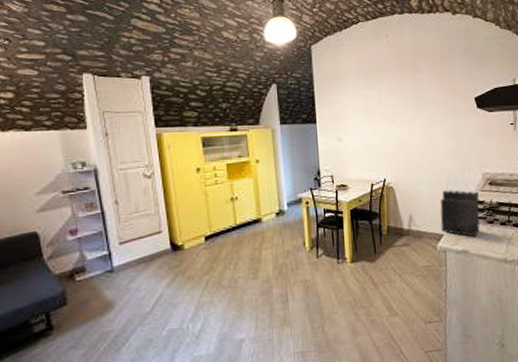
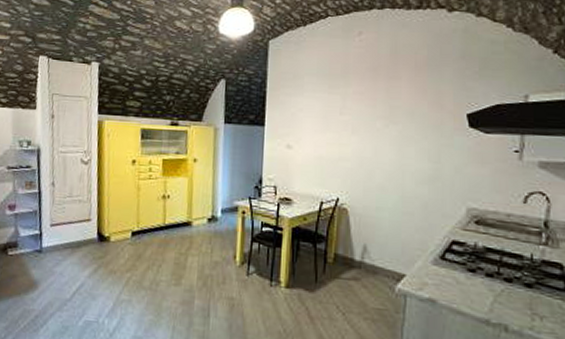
knife block: present [440,171,480,237] -> none [403,200,459,285]

